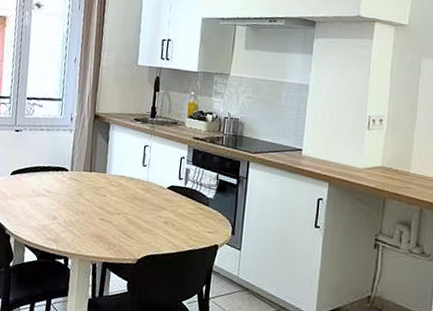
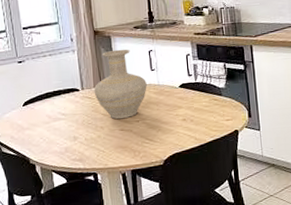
vase: none [82,137,136,209] -> present [94,49,147,119]

